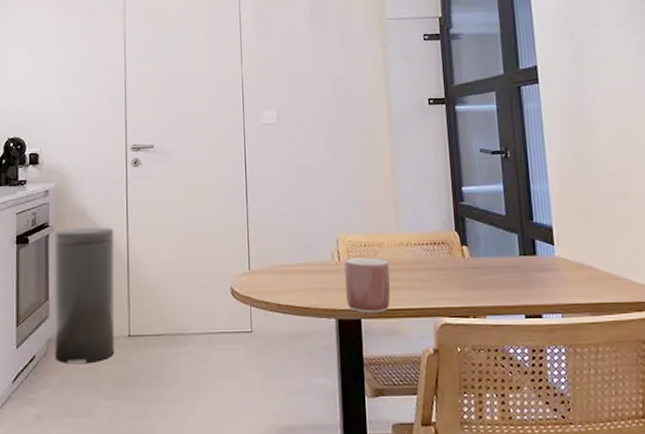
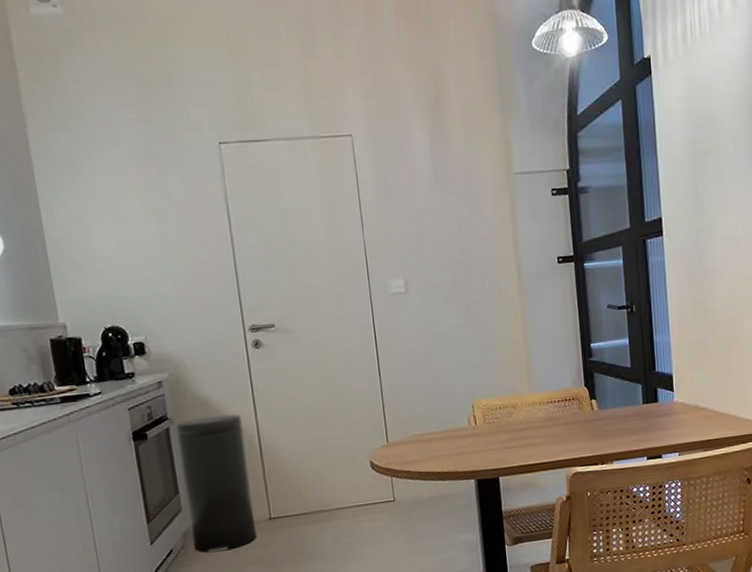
mug: present [344,257,391,314] -> none [481,419,526,472]

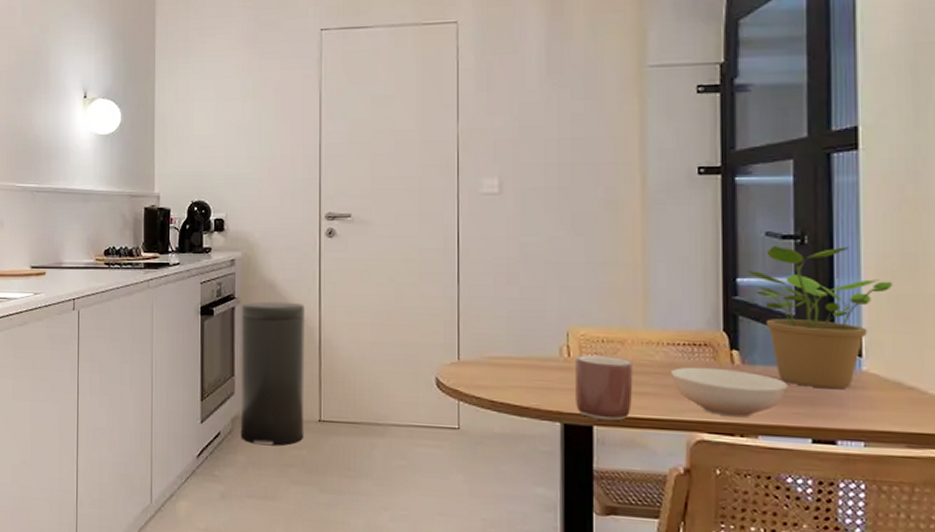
mug: none [481,419,526,472] -> present [575,354,633,422]
bowl: none [550,414,630,451] -> present [670,367,788,418]
potted plant: none [596,311,689,419] -> present [746,246,893,390]

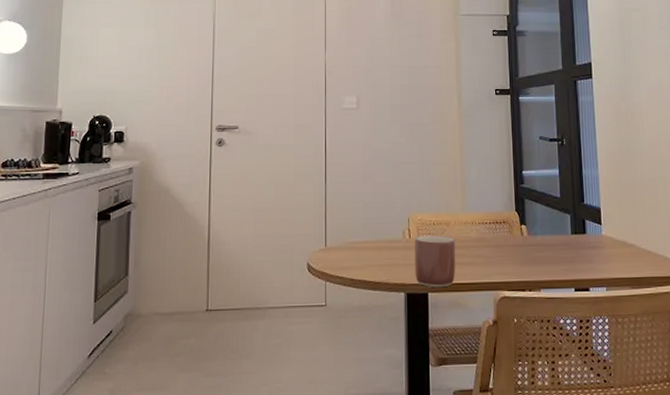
pedal bin: present [240,301,305,446] -> none [132,204,196,339]
bowl: present [670,367,788,418] -> none [481,239,558,277]
potted plant: present [746,246,893,390] -> none [528,146,617,250]

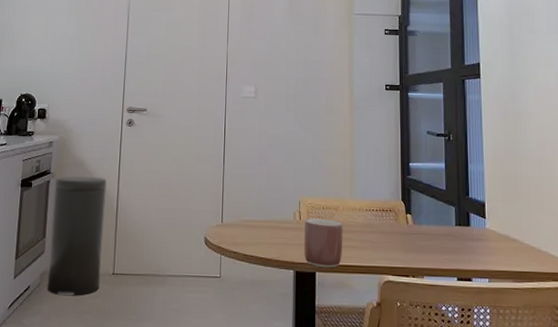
pedal bin: none [132,204,196,339] -> present [47,176,107,296]

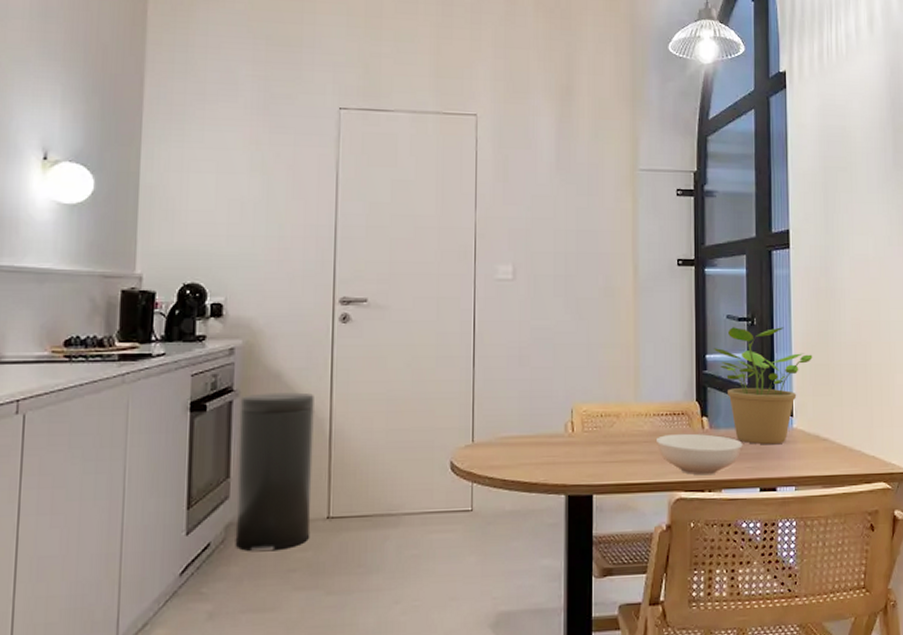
mug: present [304,218,343,269] -> none [578,428,626,489]
bowl: none [367,226,442,263] -> present [655,433,743,476]
potted plant: none [415,141,502,242] -> present [713,327,813,445]

